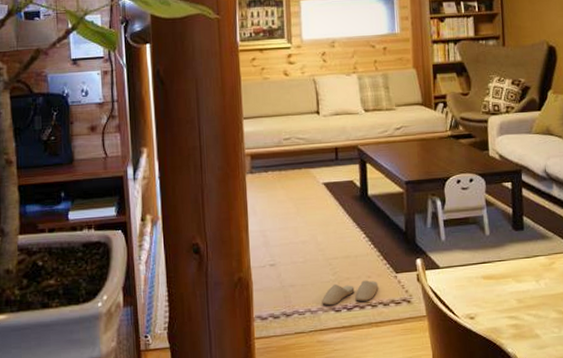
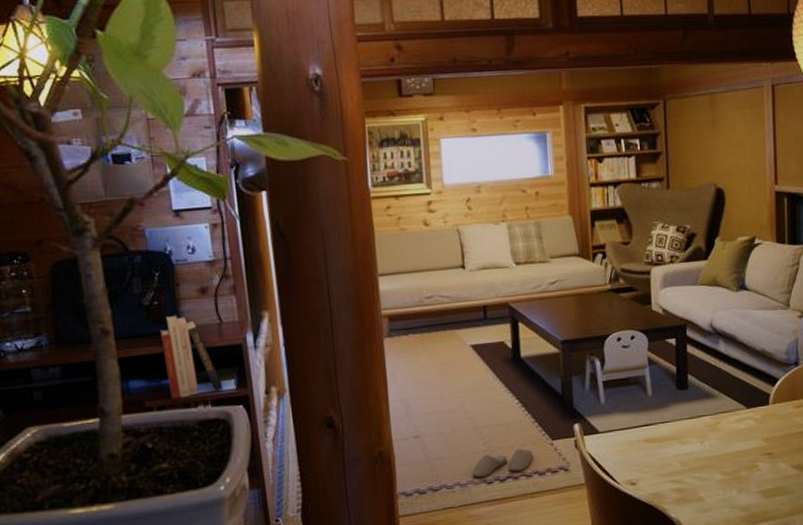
books: none [55,148,105,223] -> present [161,314,223,399]

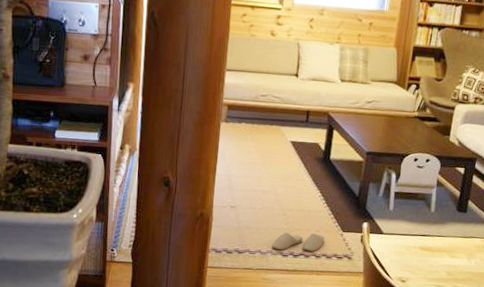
books: present [161,314,223,399] -> none [47,73,89,140]

